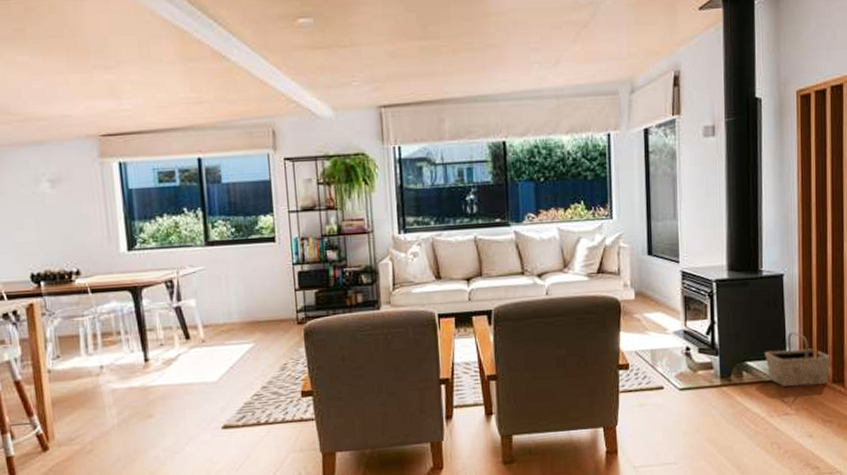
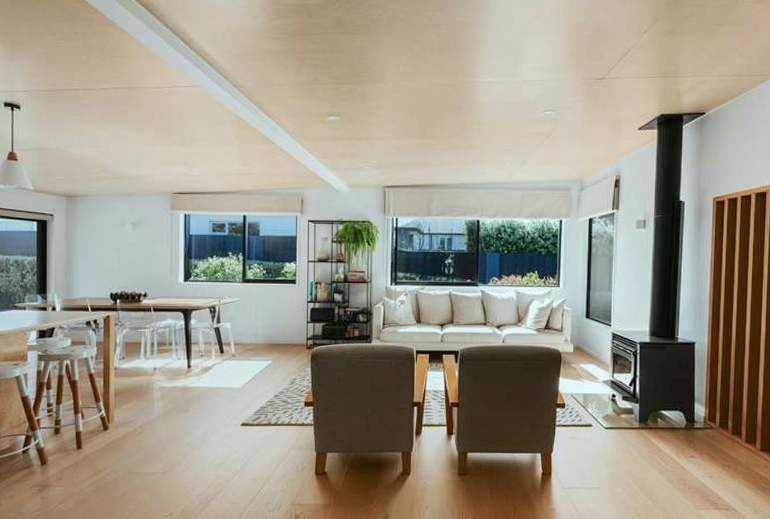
basket: present [765,332,832,387] -> none [676,390,732,436]

